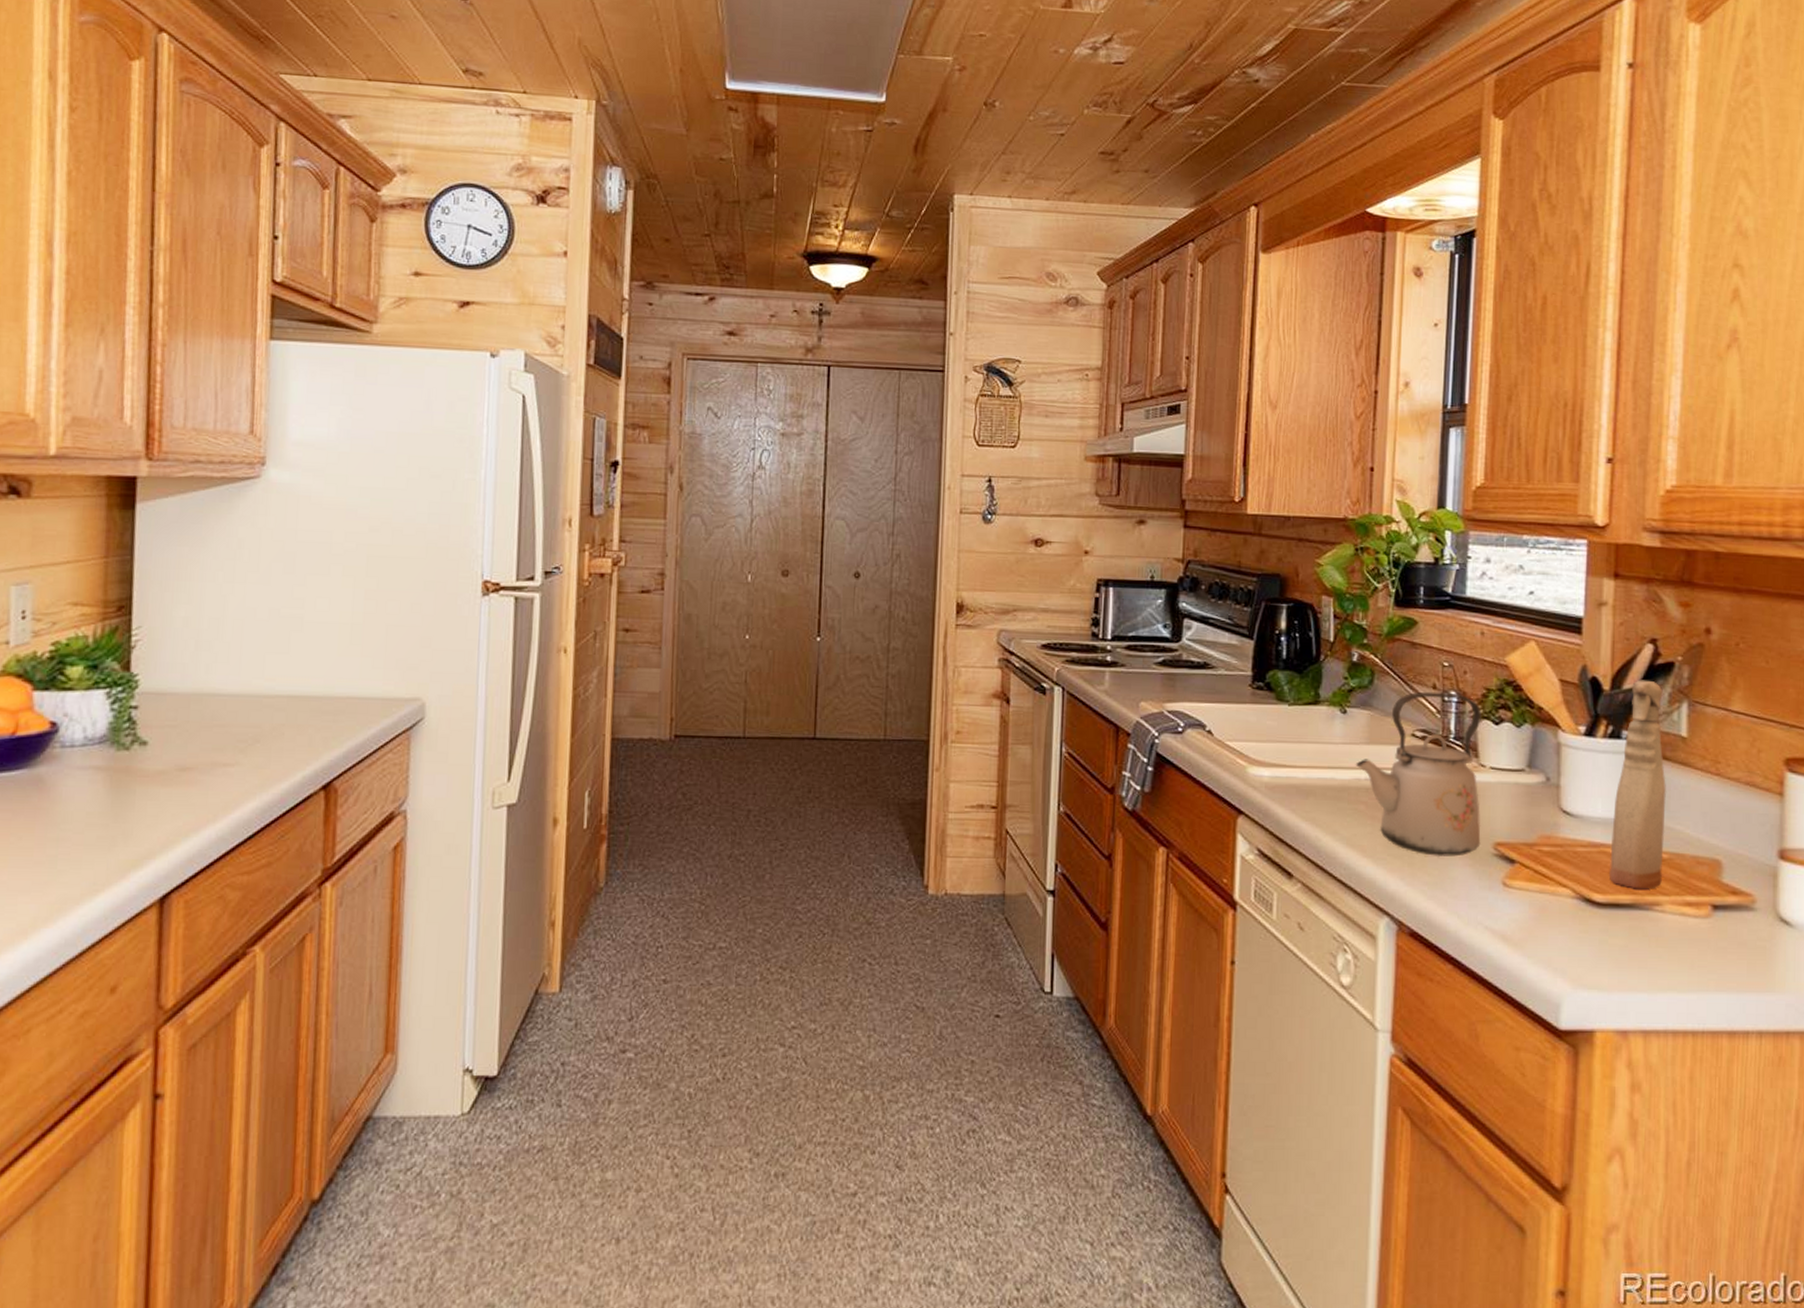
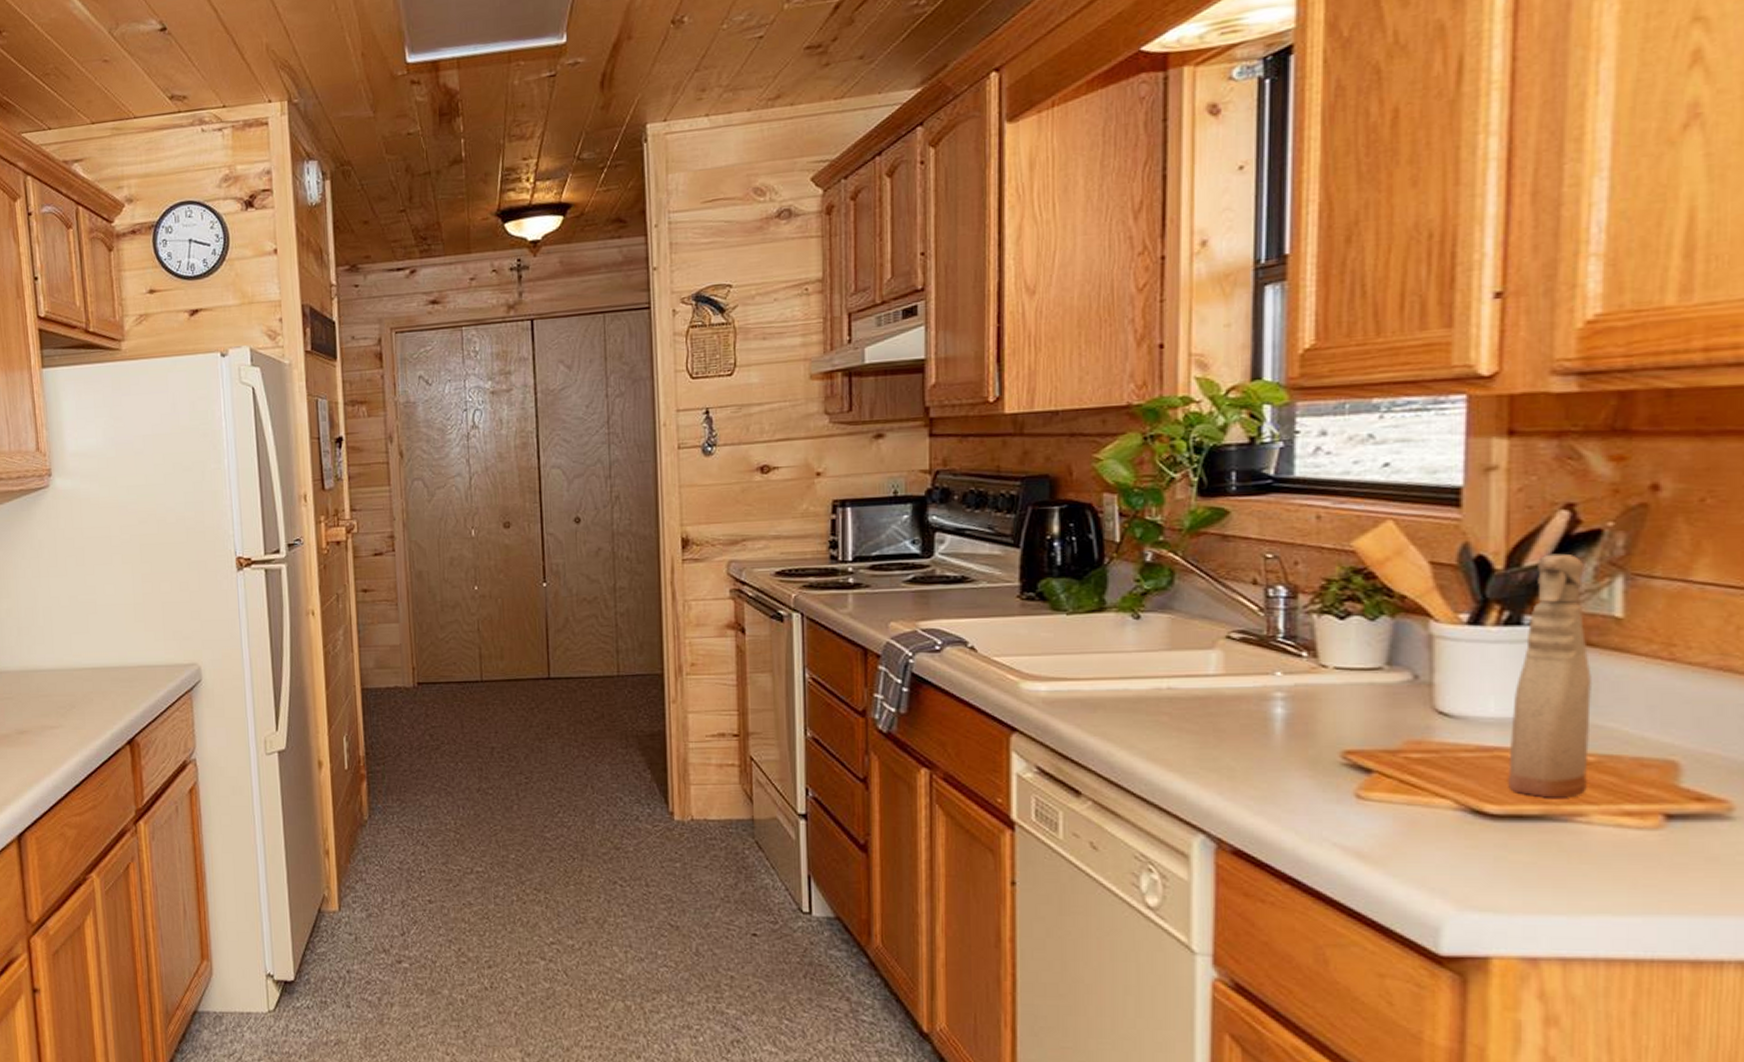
kettle: present [1355,691,1482,858] -> none [1154,587,1324,769]

